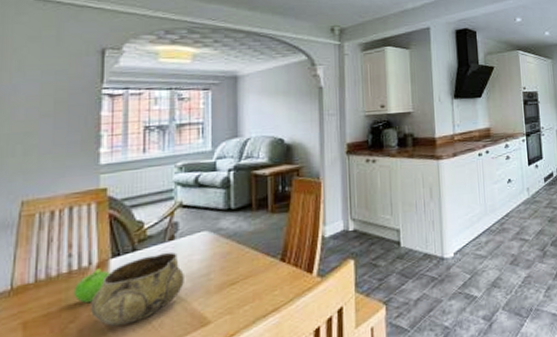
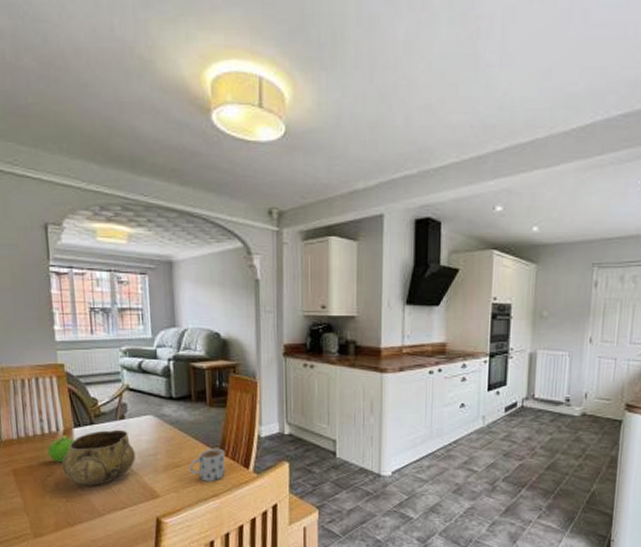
mug: none [246,255,287,296] -> present [189,448,225,482]

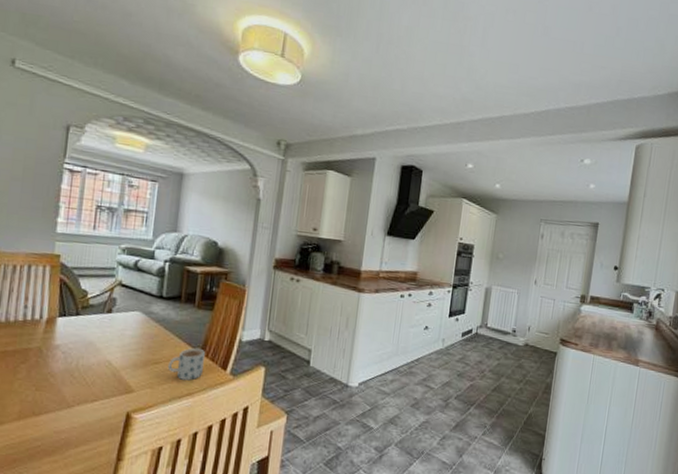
fruit: present [47,435,75,463] -> none [26,323,57,351]
decorative bowl: present [62,429,136,485] -> none [38,322,117,376]

